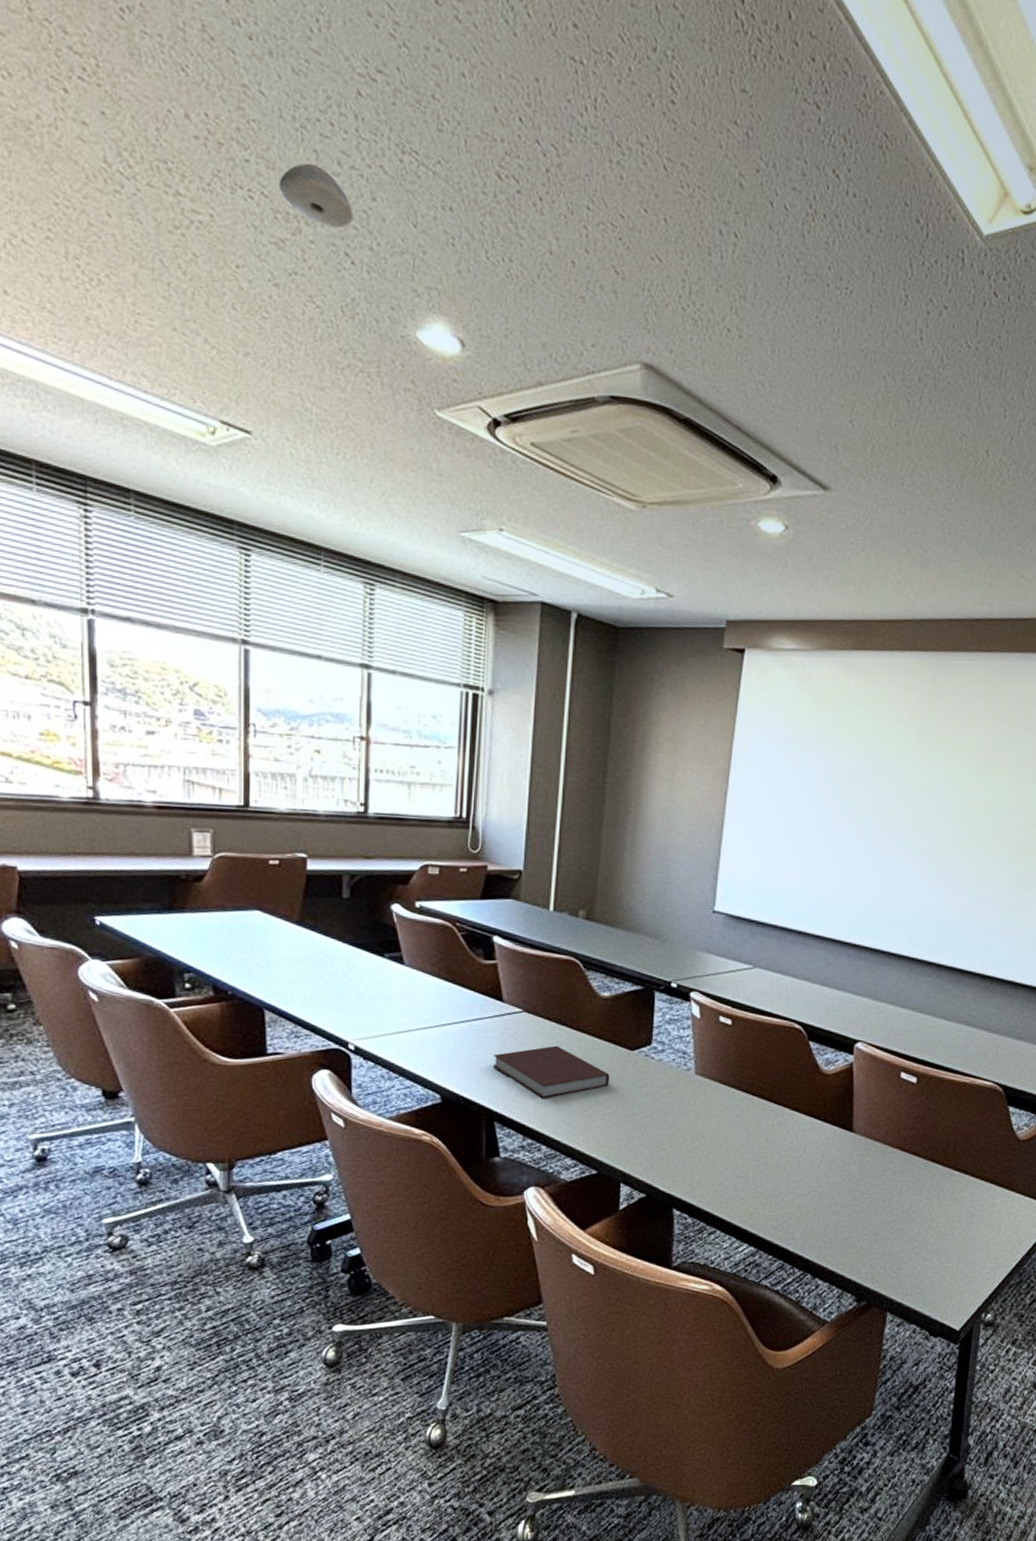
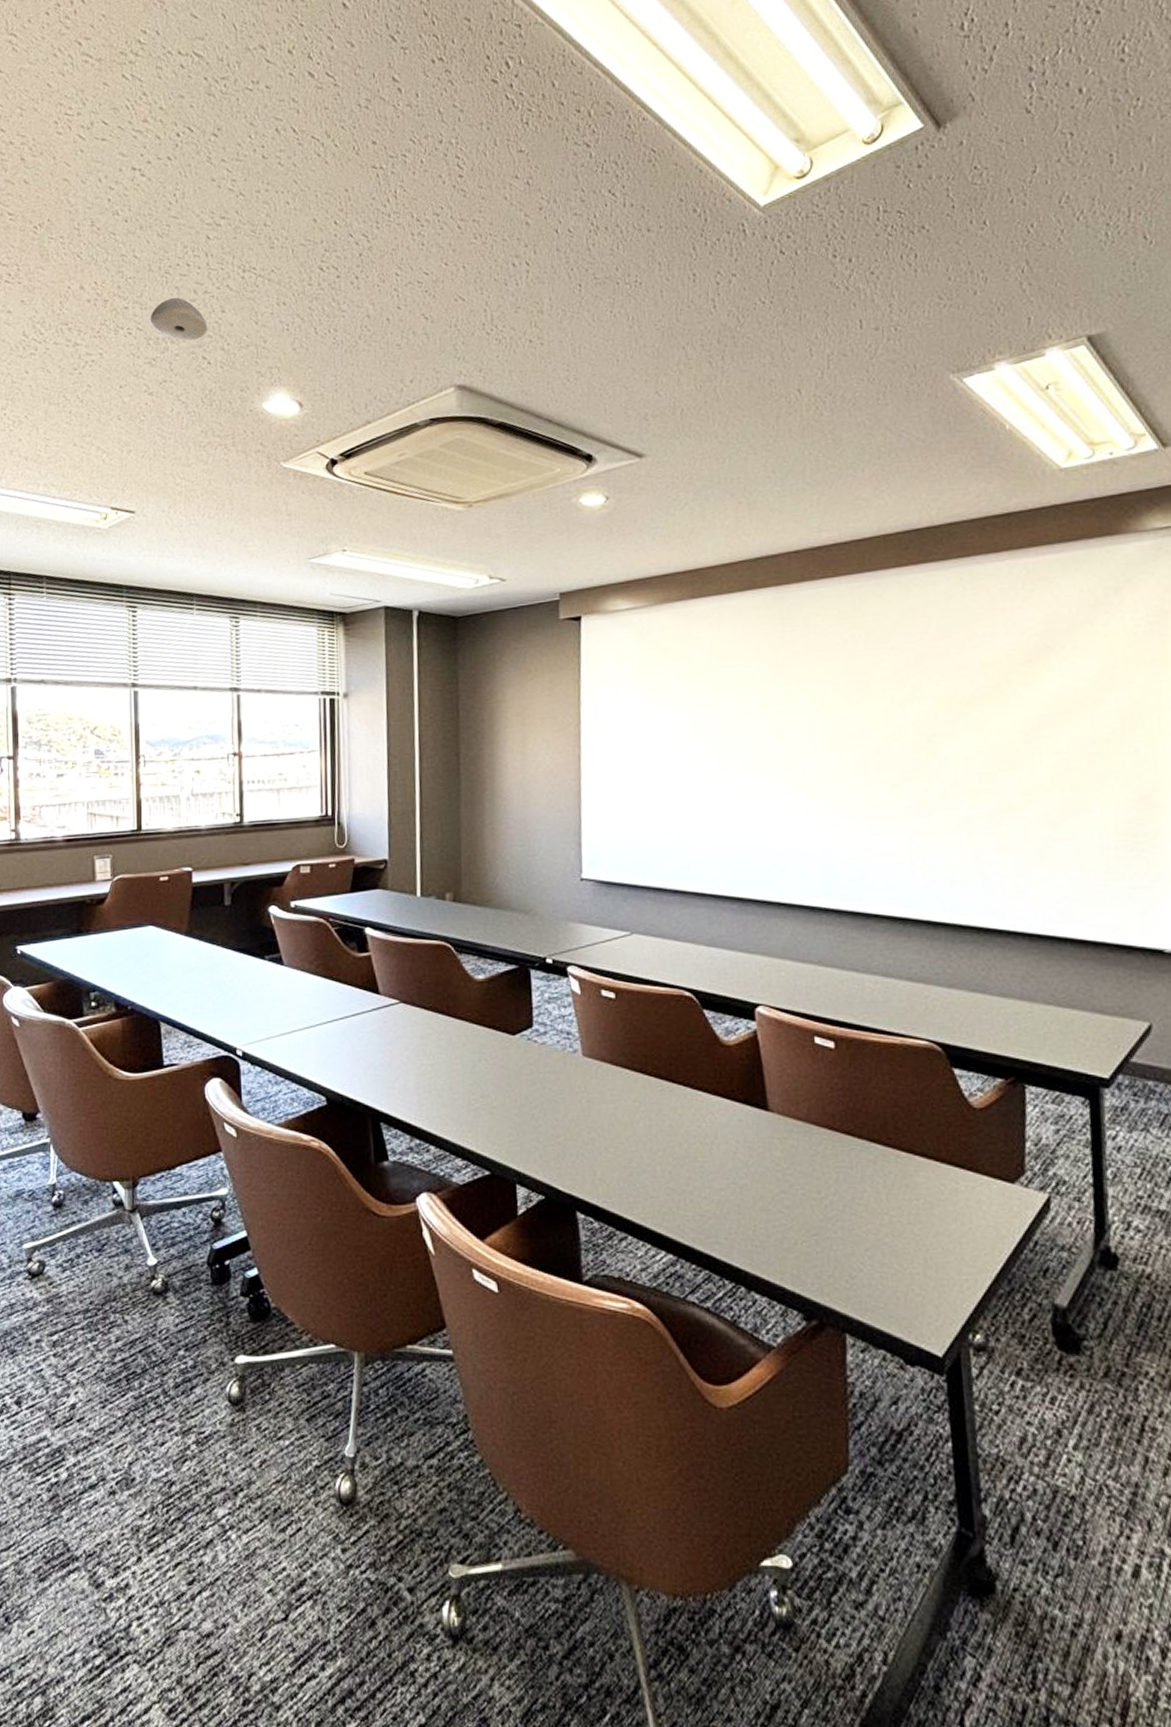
notebook: present [492,1045,610,1098] -> none [374,1036,493,1093]

